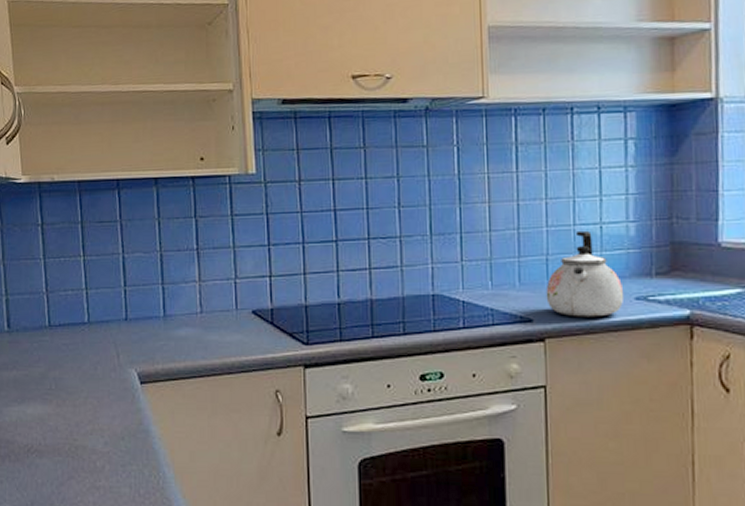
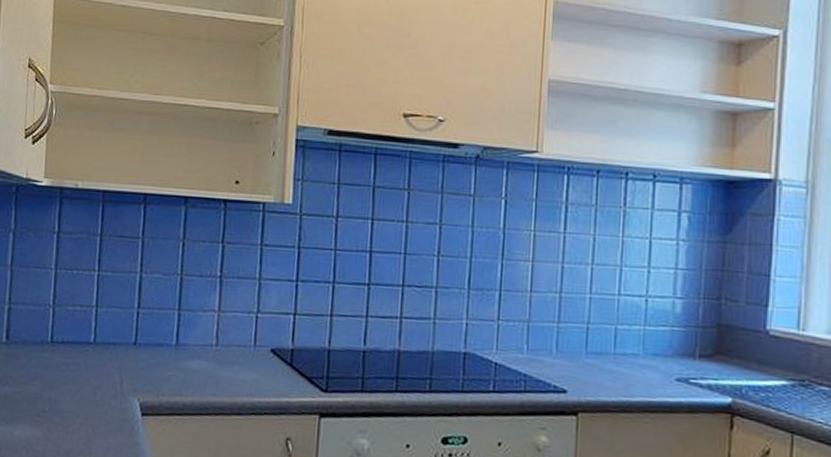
kettle: present [545,230,625,317] -> none [583,301,665,396]

